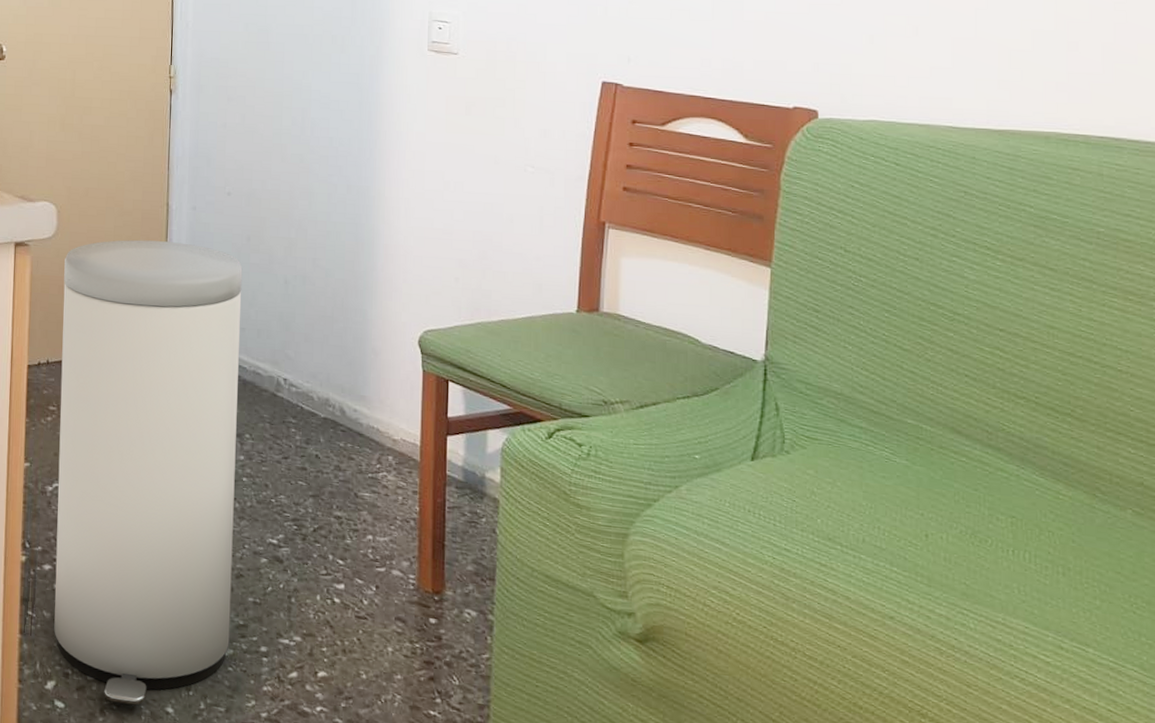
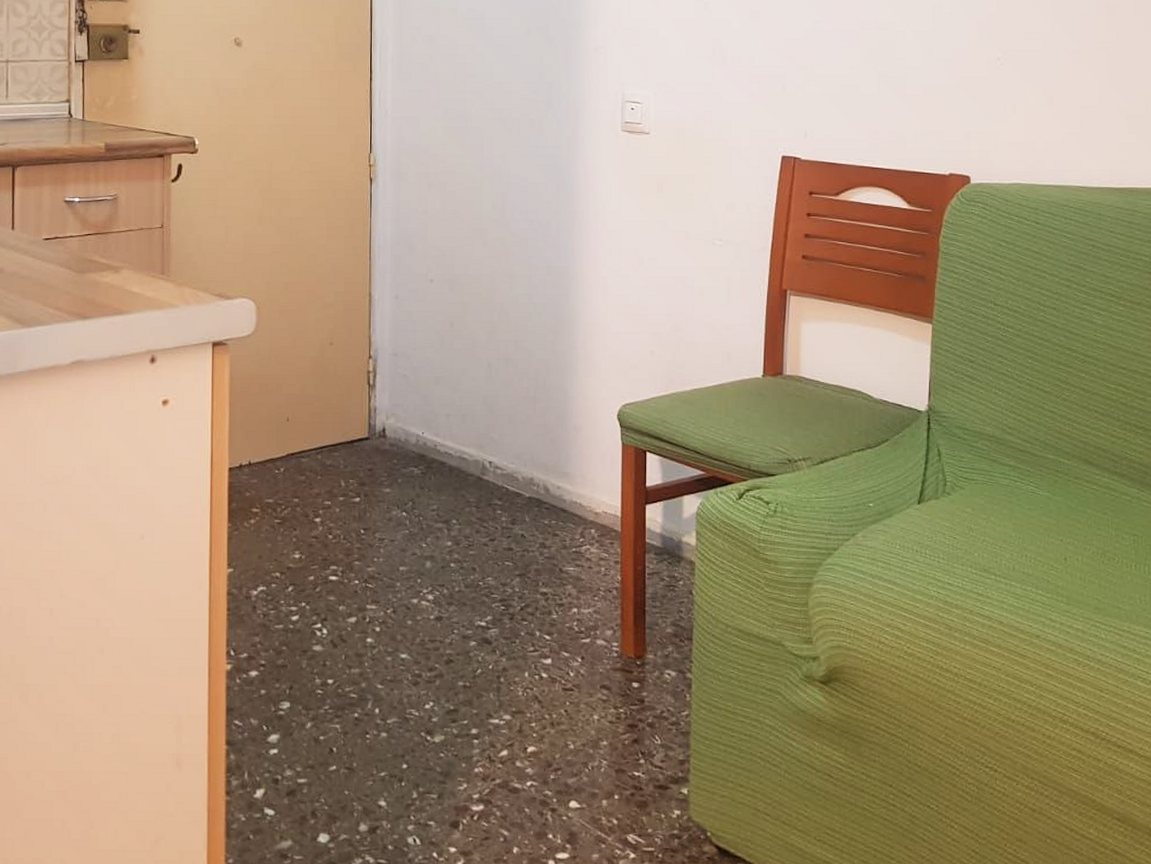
pedal bin: present [53,239,243,706] -> none [261,332,446,803]

